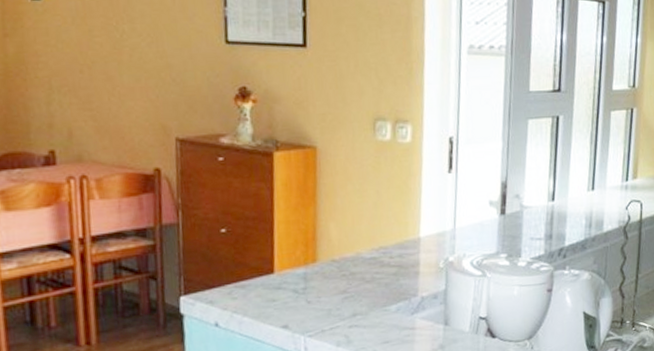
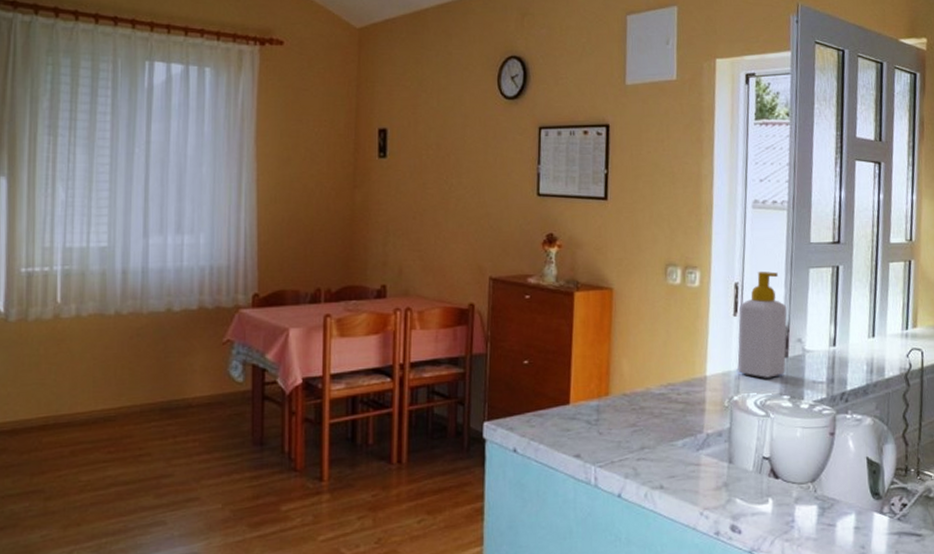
soap bottle: none [453,124,505,237] -> present [737,272,787,378]

